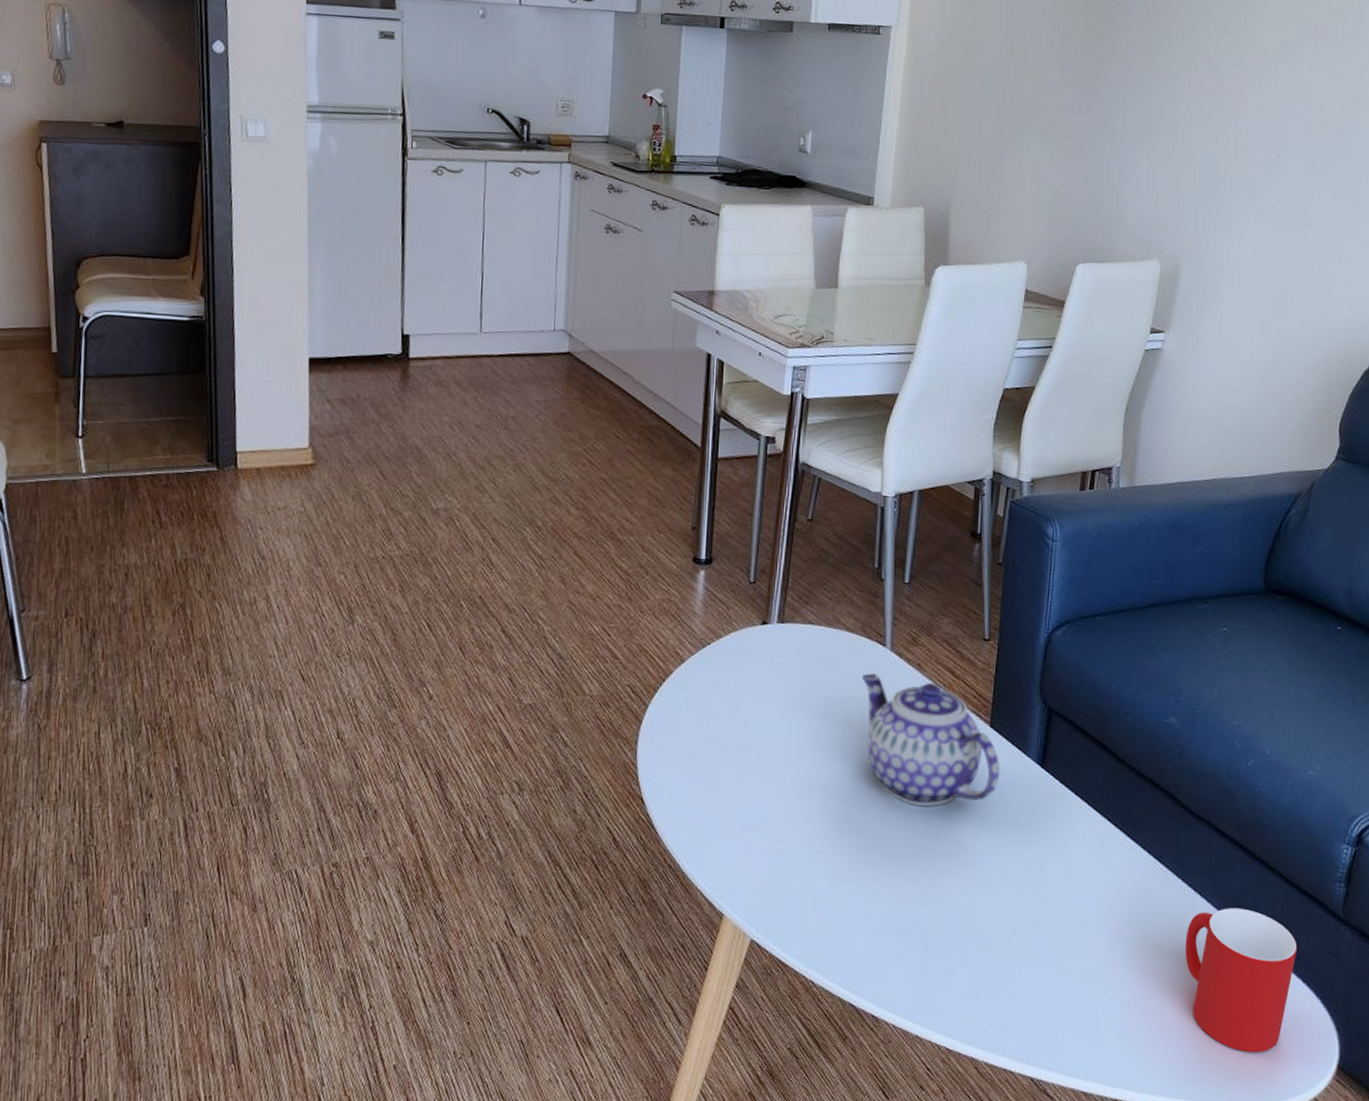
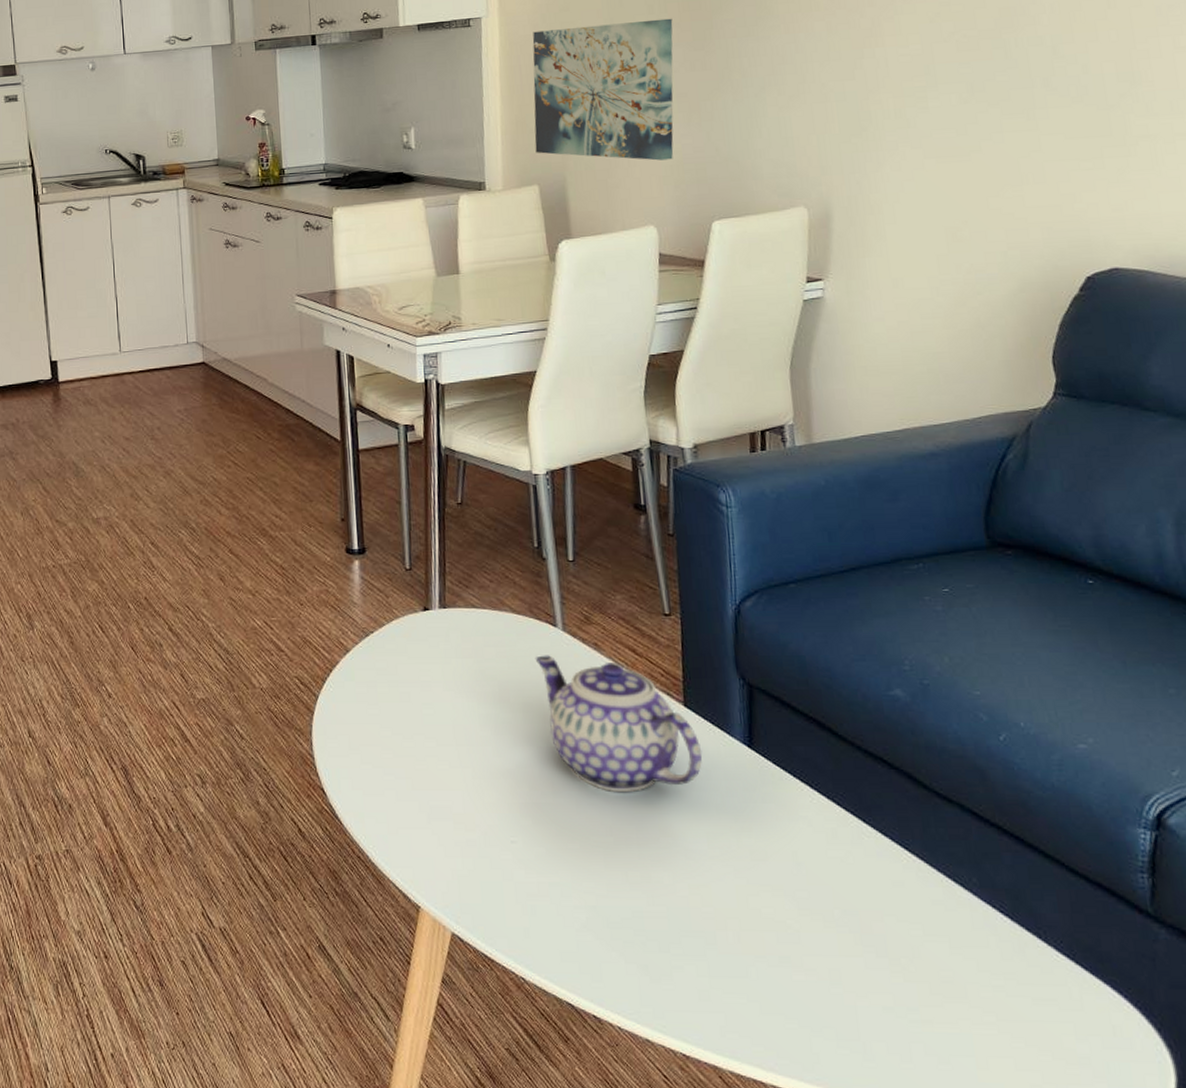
wall art: none [925,49,1068,199] -> present [532,18,674,161]
cup: present [1185,908,1298,1053] -> none [952,902,1099,1071]

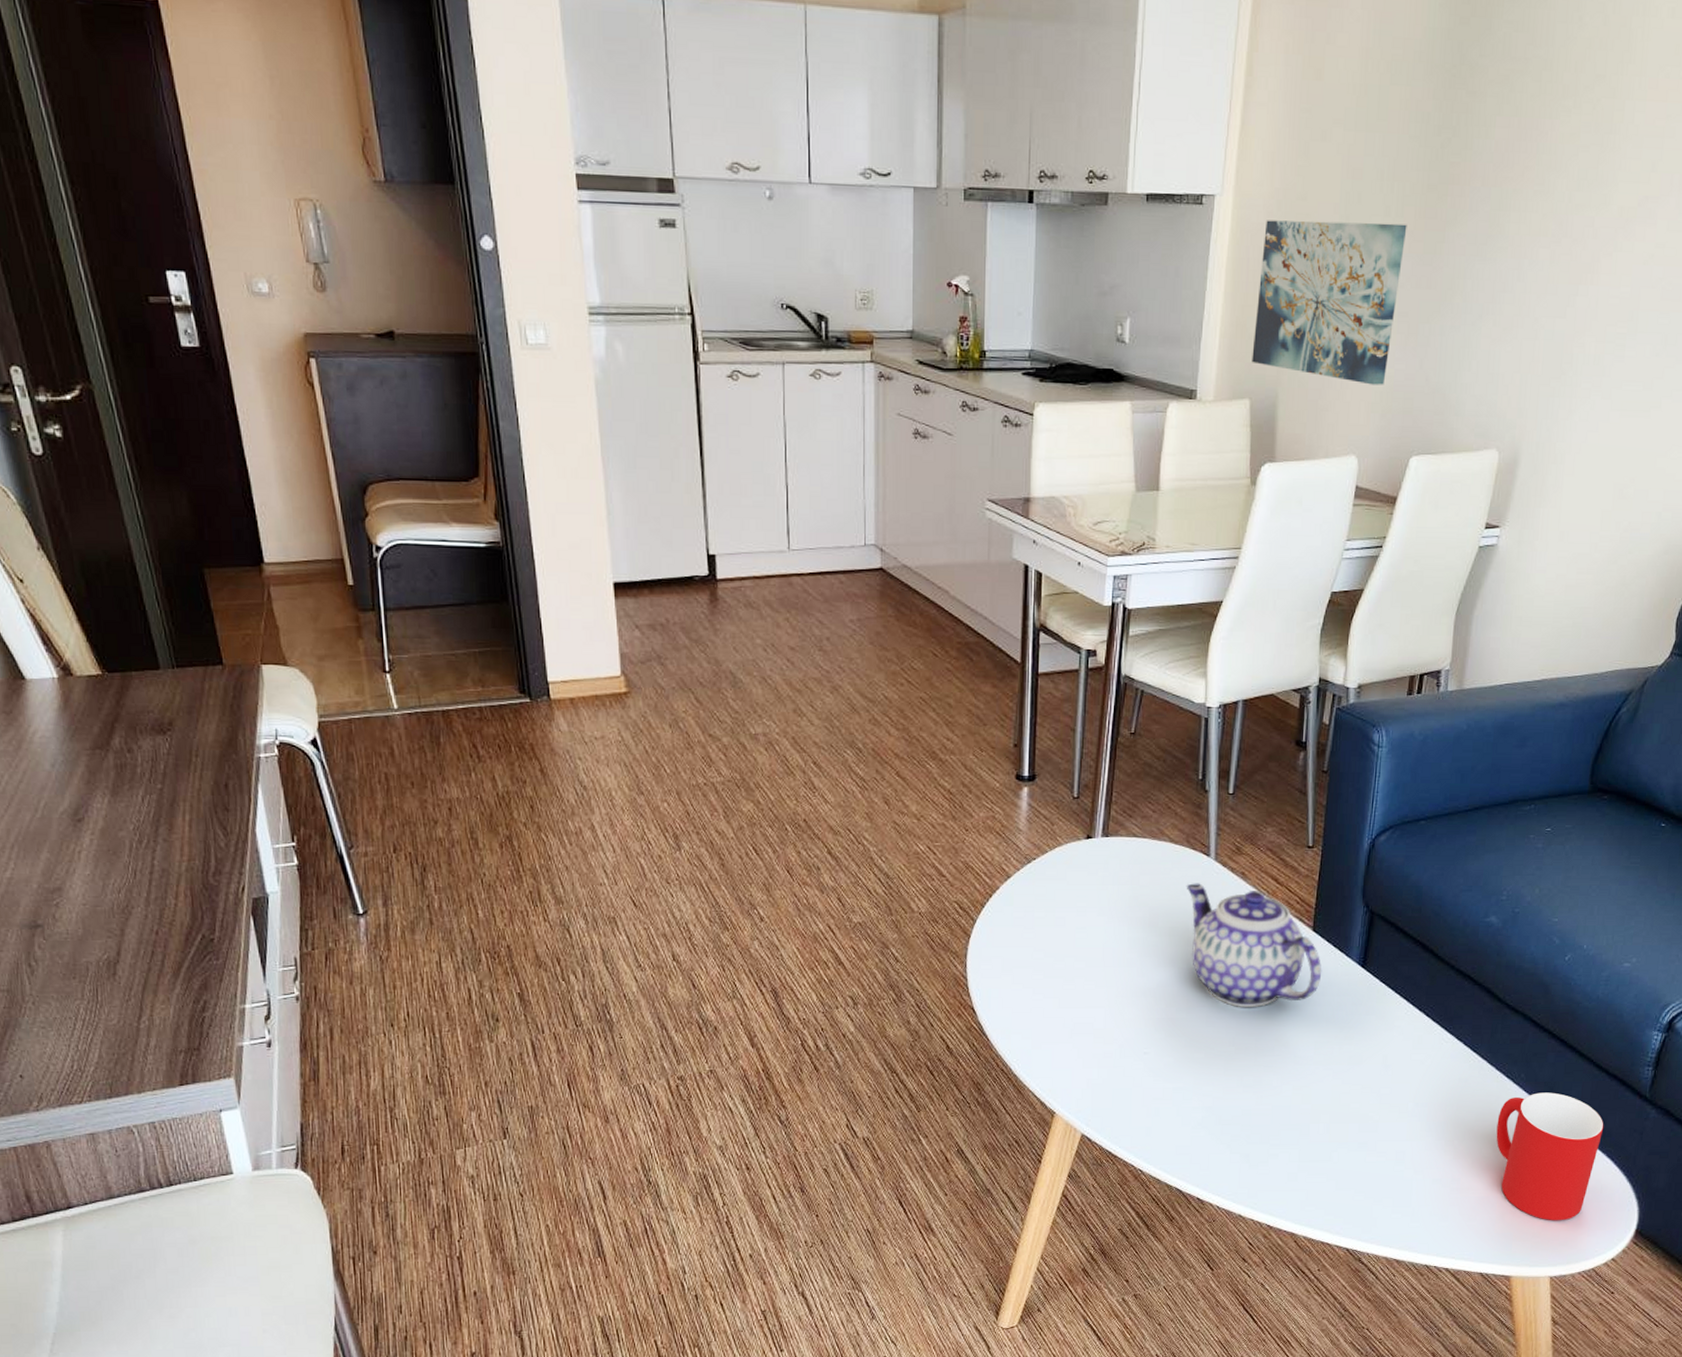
cup: none [952,902,1099,1071] -> present [1496,1092,1604,1221]

